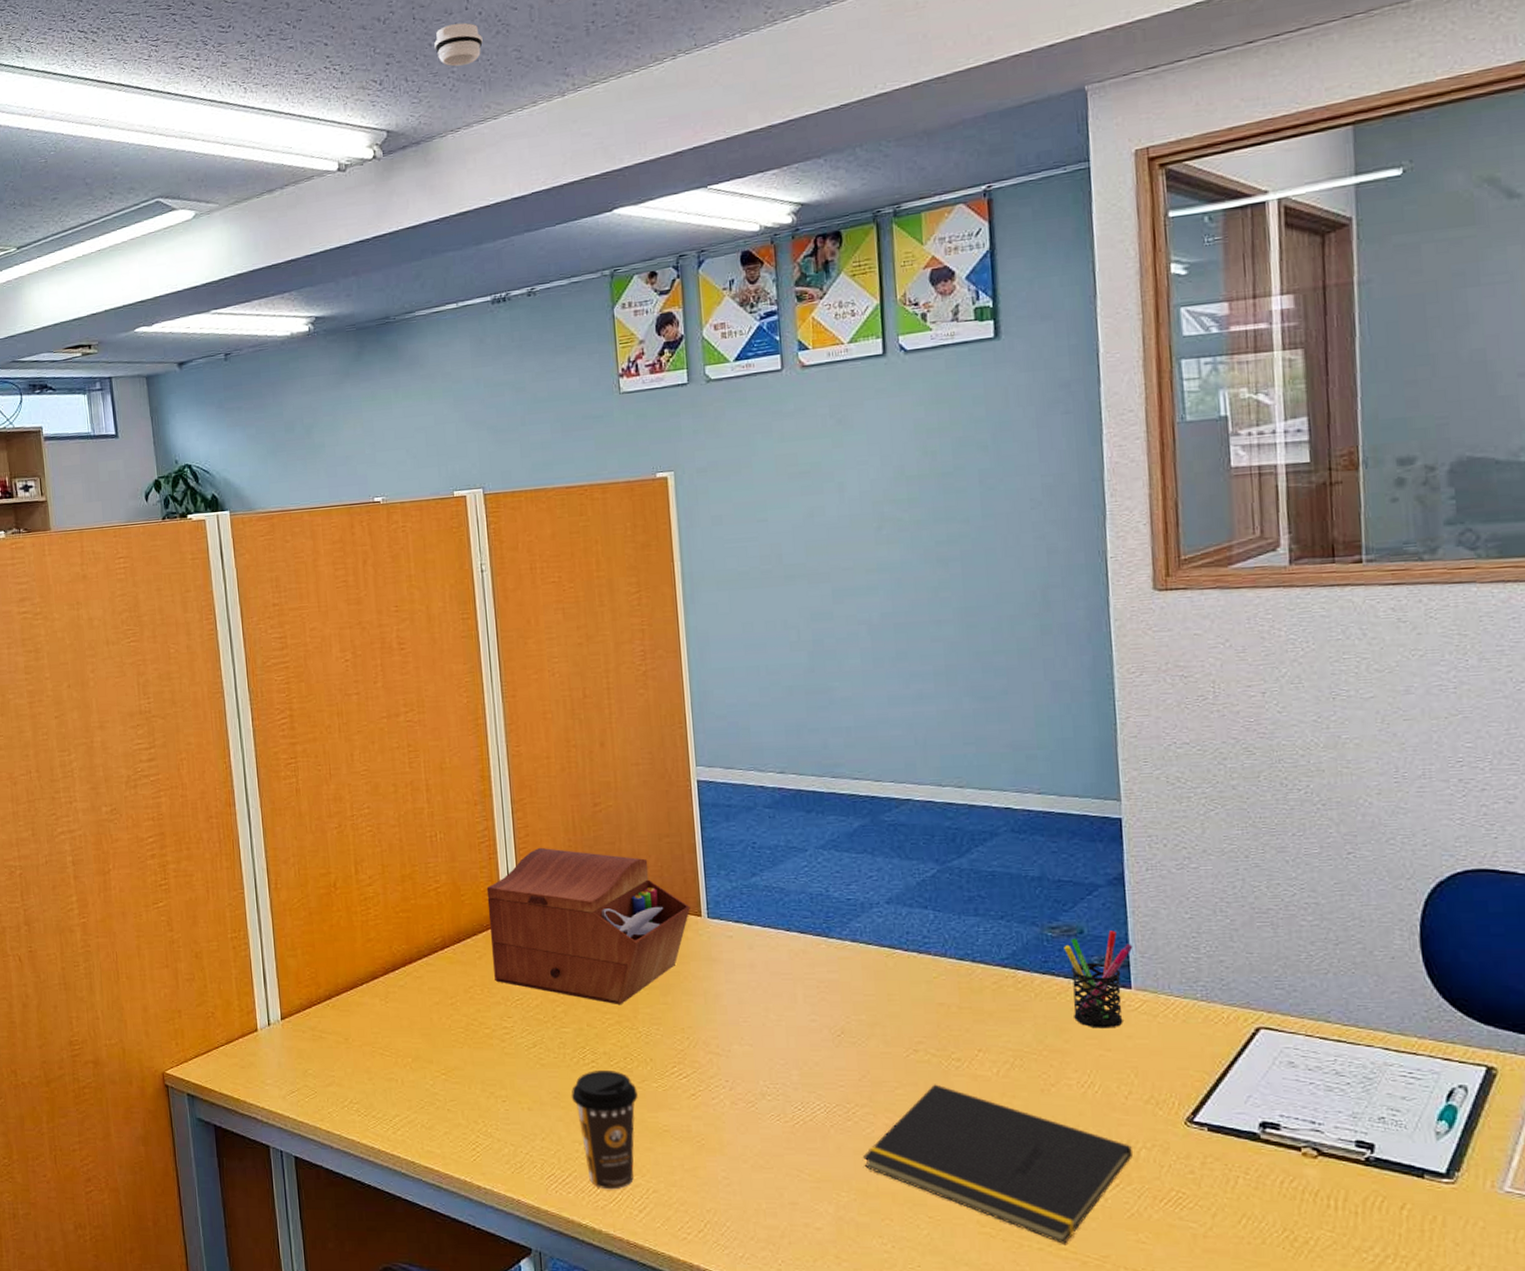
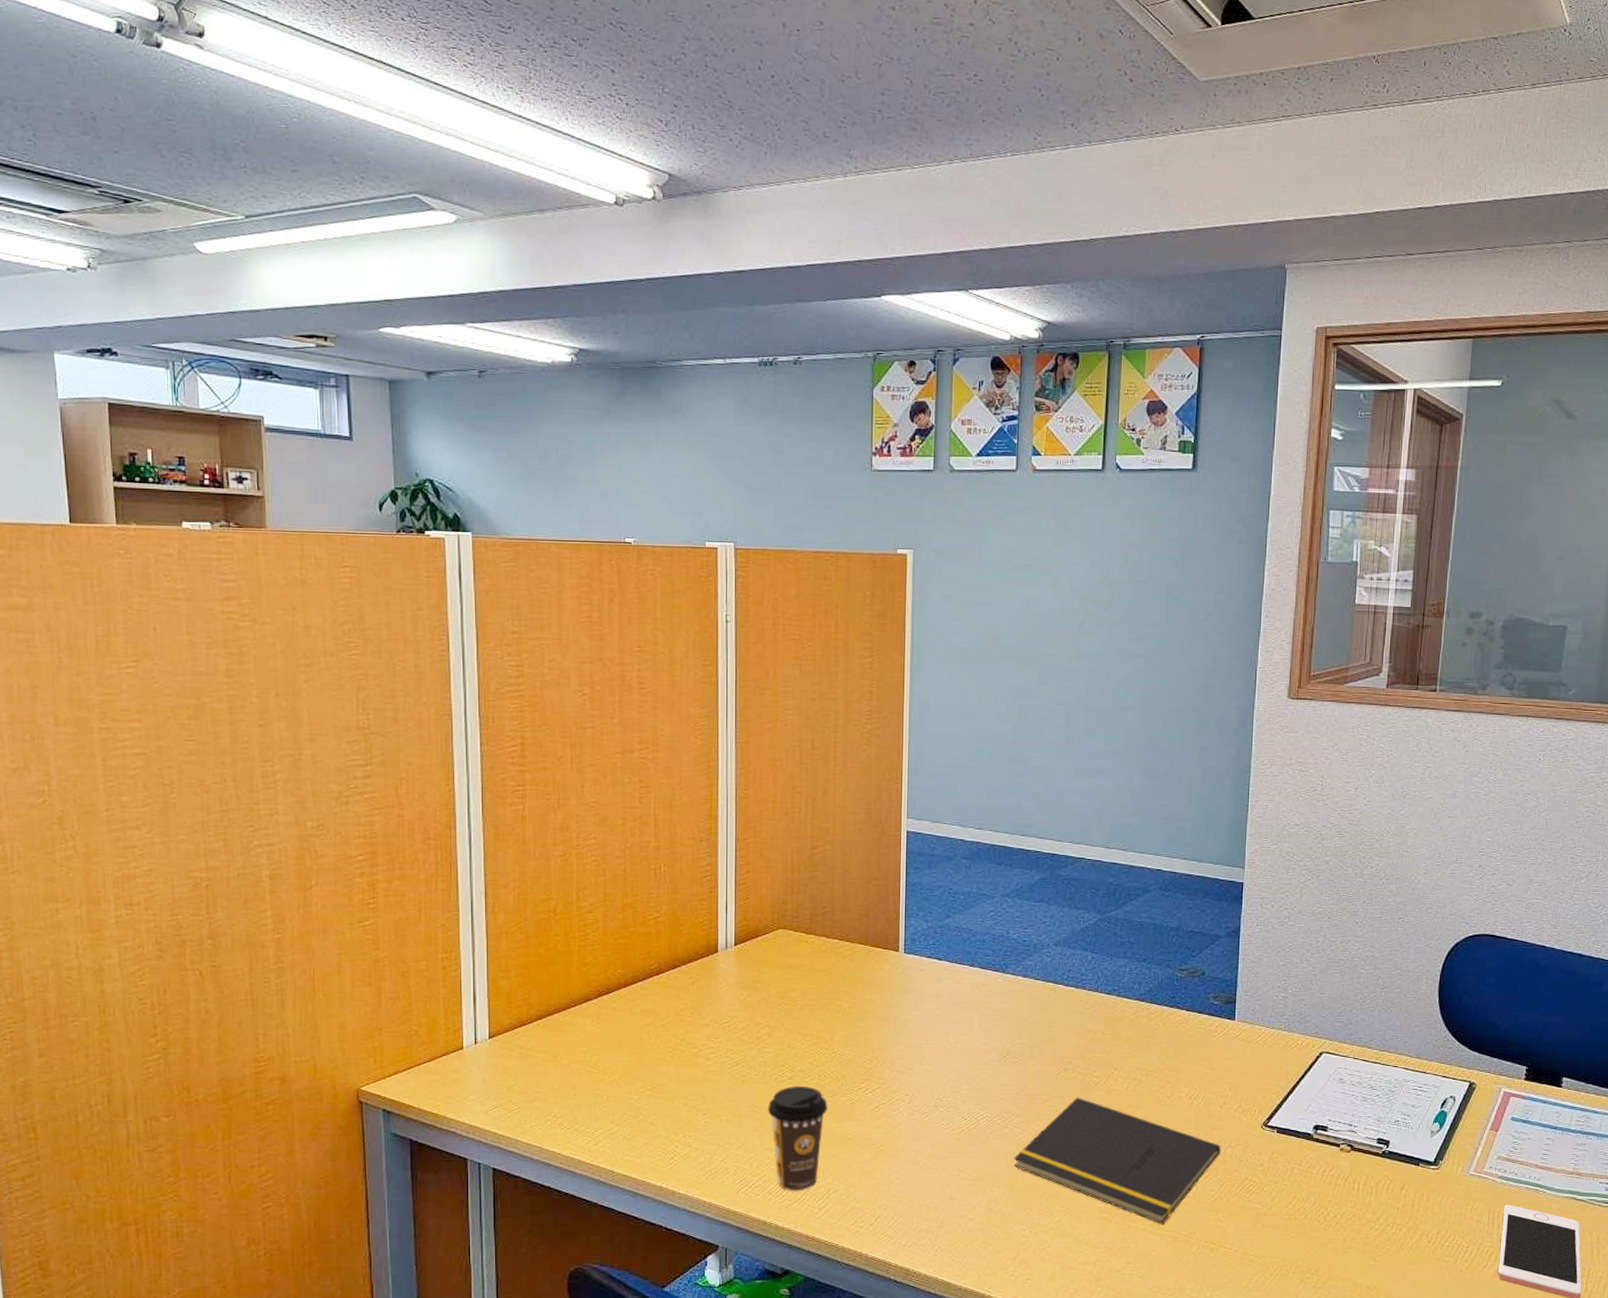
smoke detector: present [434,23,483,67] -> none [724,81,773,125]
sewing box: present [486,847,690,1005] -> none [704,884,890,1029]
pen holder: present [1064,930,1133,1029] -> none [1189,973,1240,1052]

